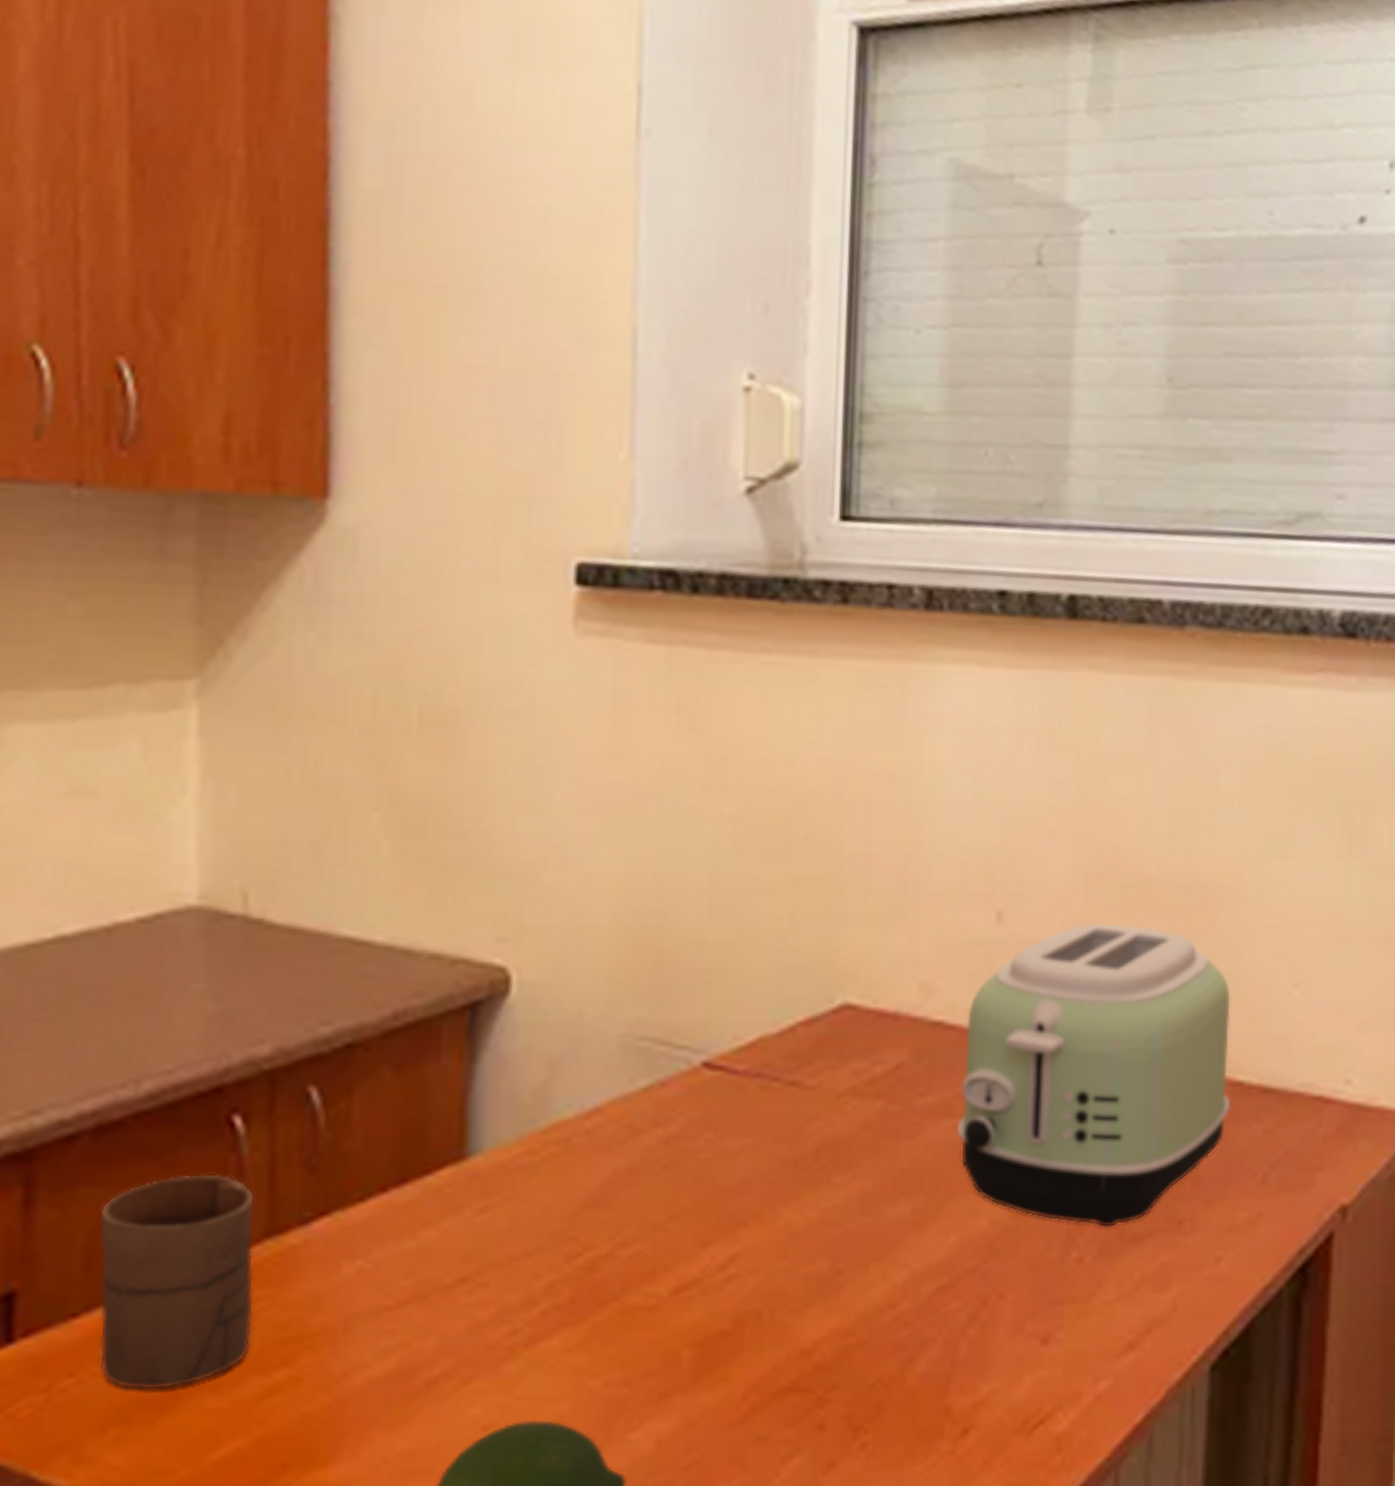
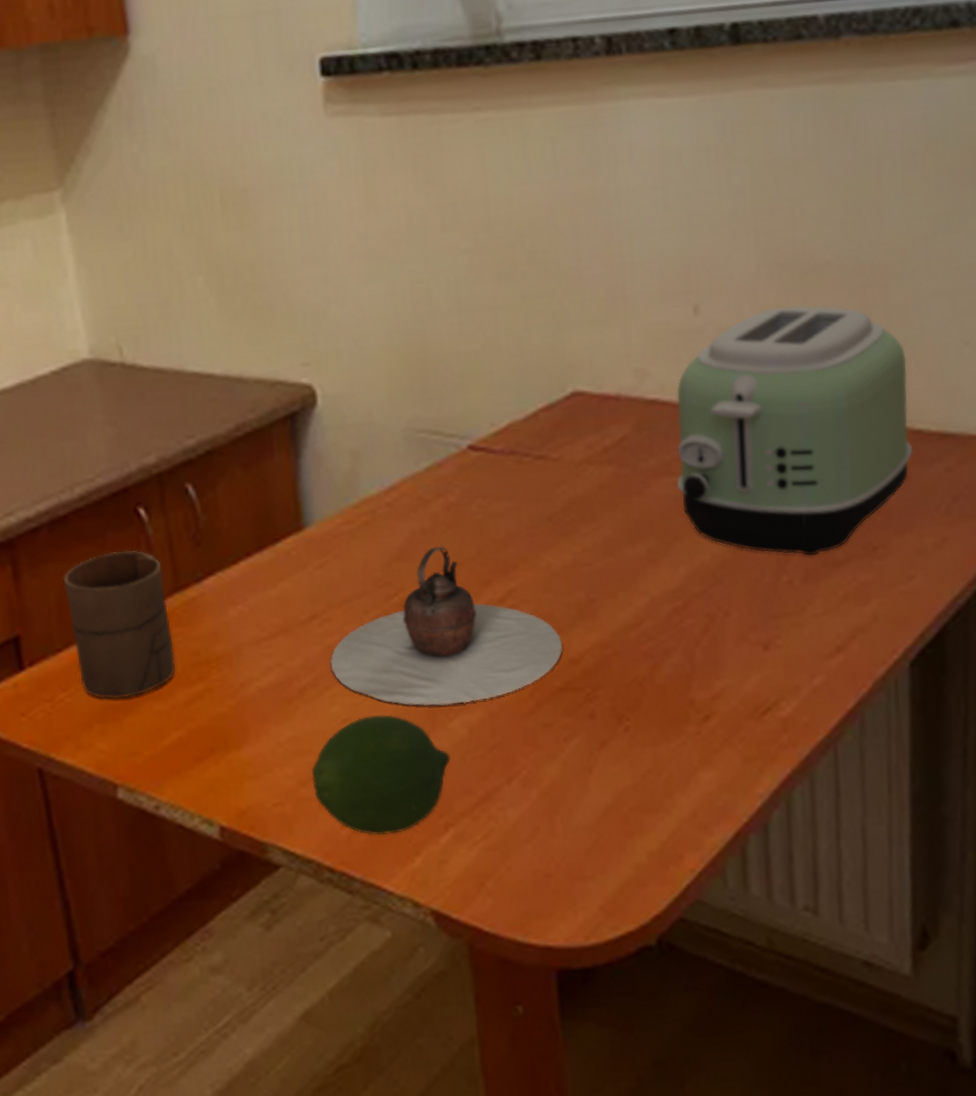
teapot: none [476,1191,793,1409] -> present [330,545,562,706]

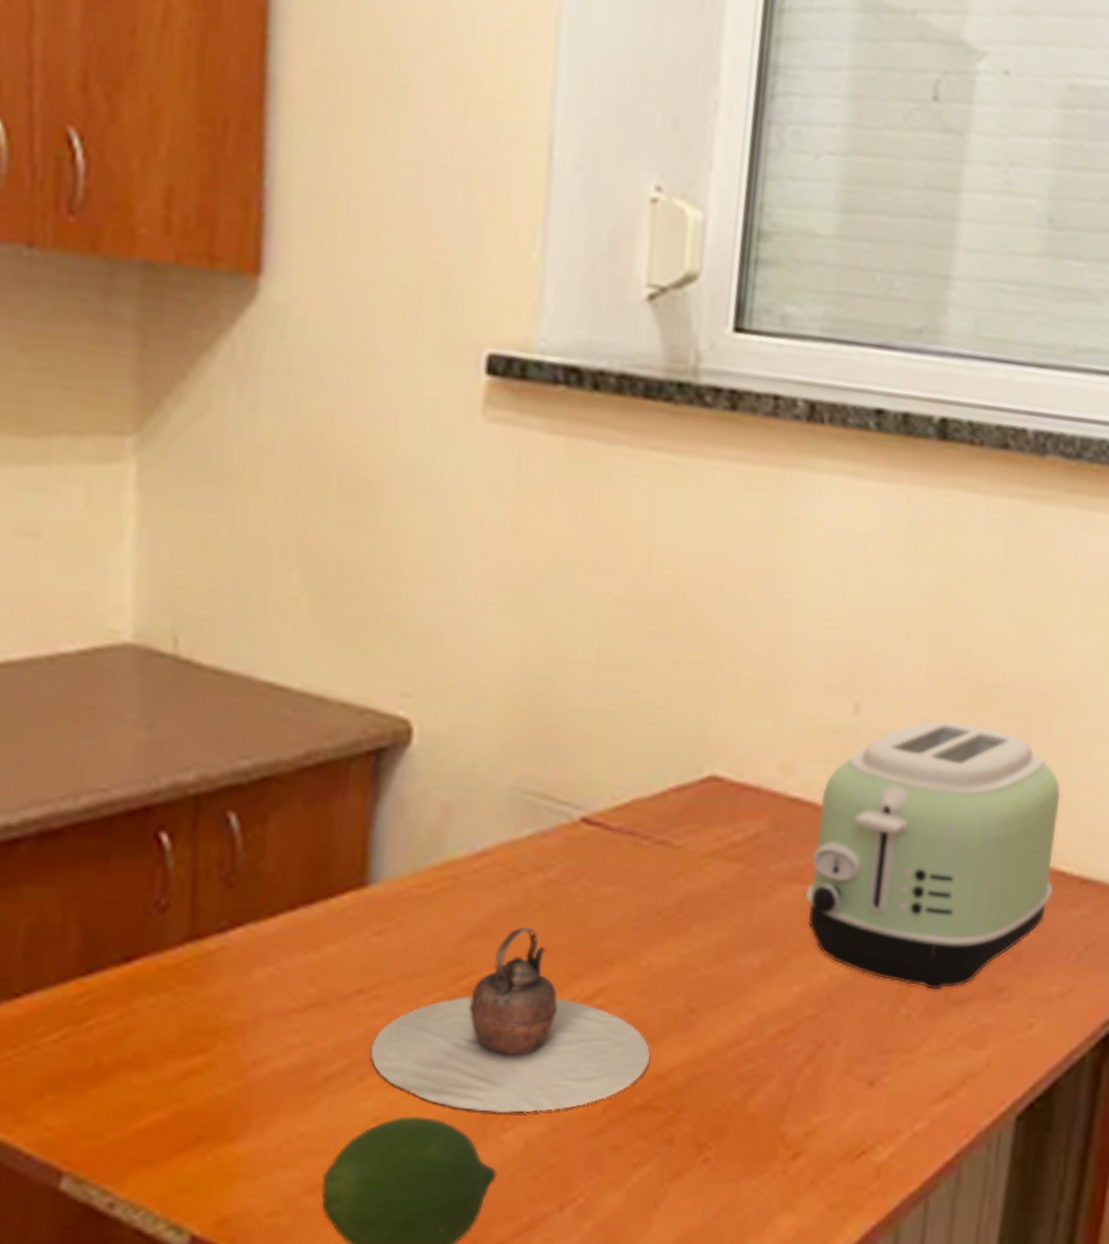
cup: present [63,549,176,700] -> none [38,881,178,1064]

